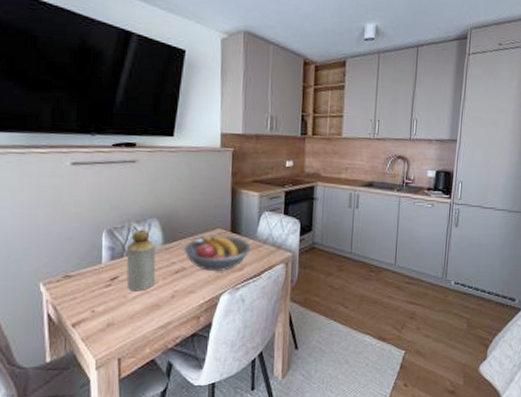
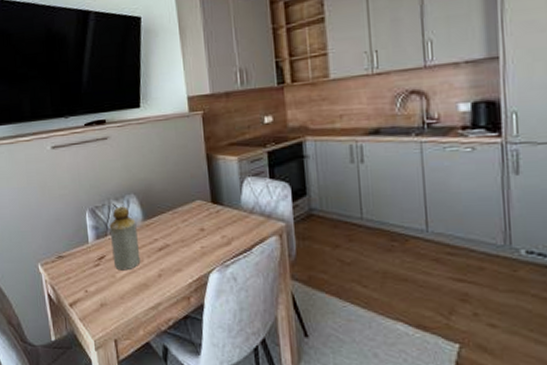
fruit bowl: present [184,234,251,271] -> none [165,206,236,247]

